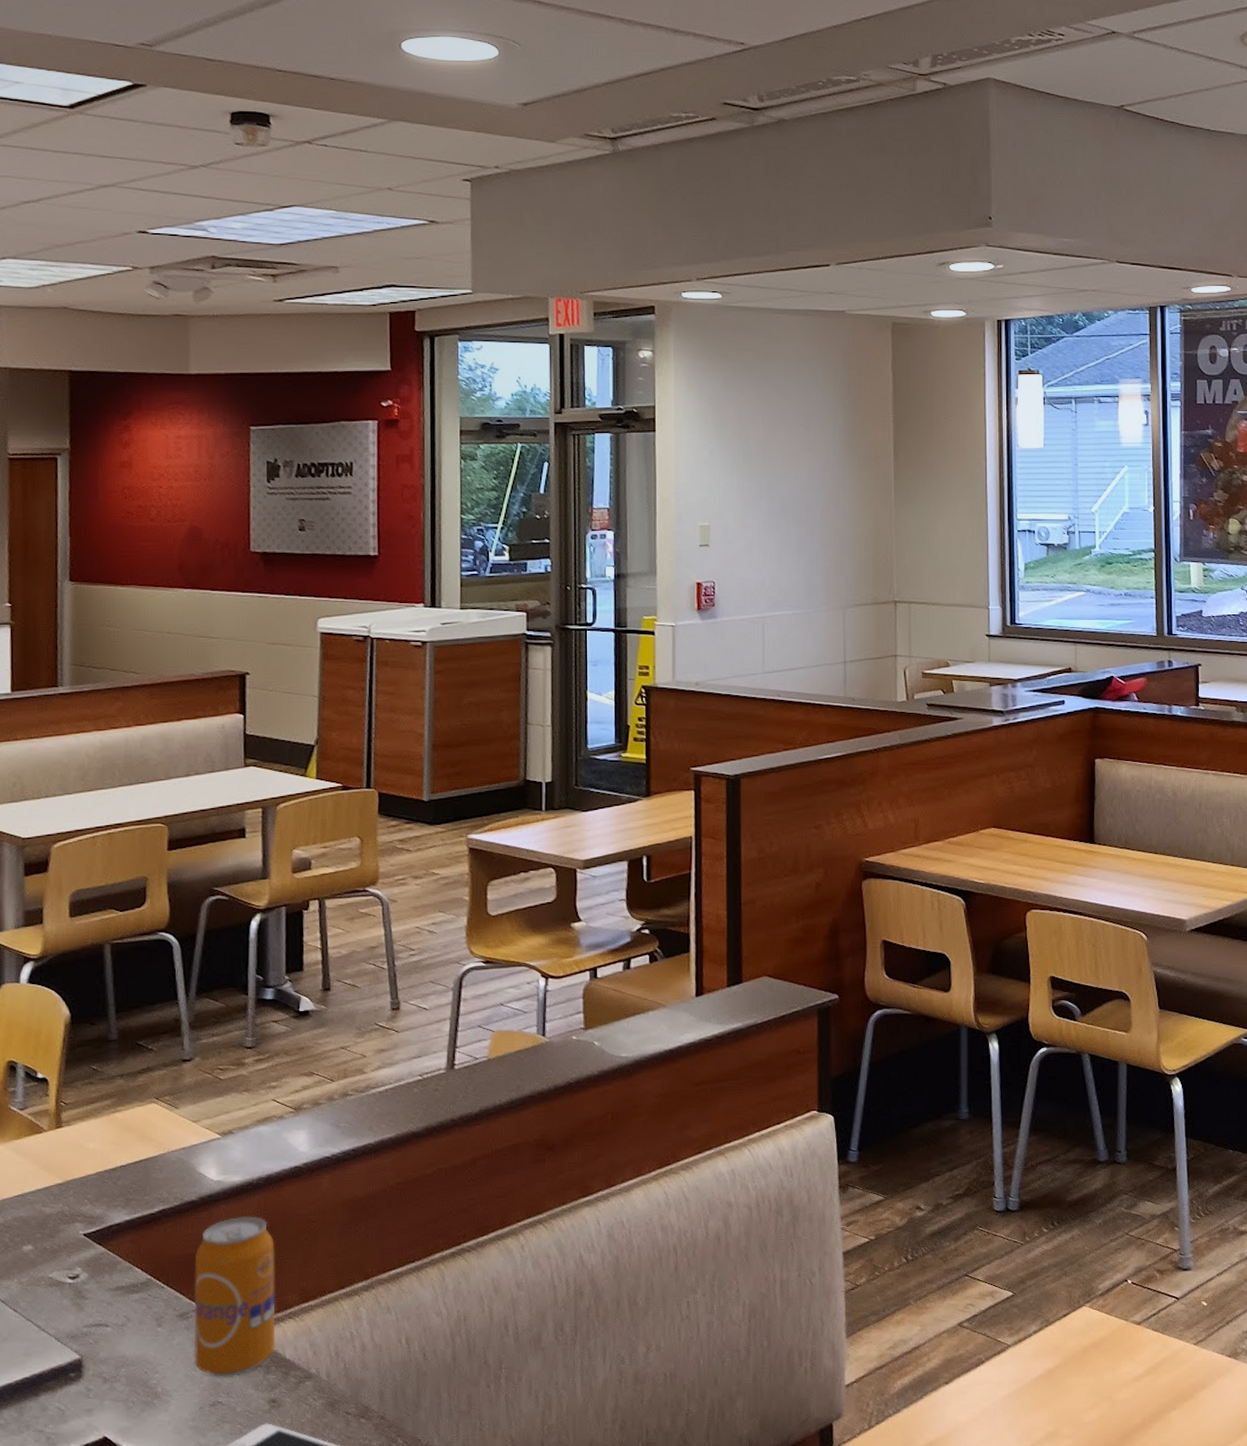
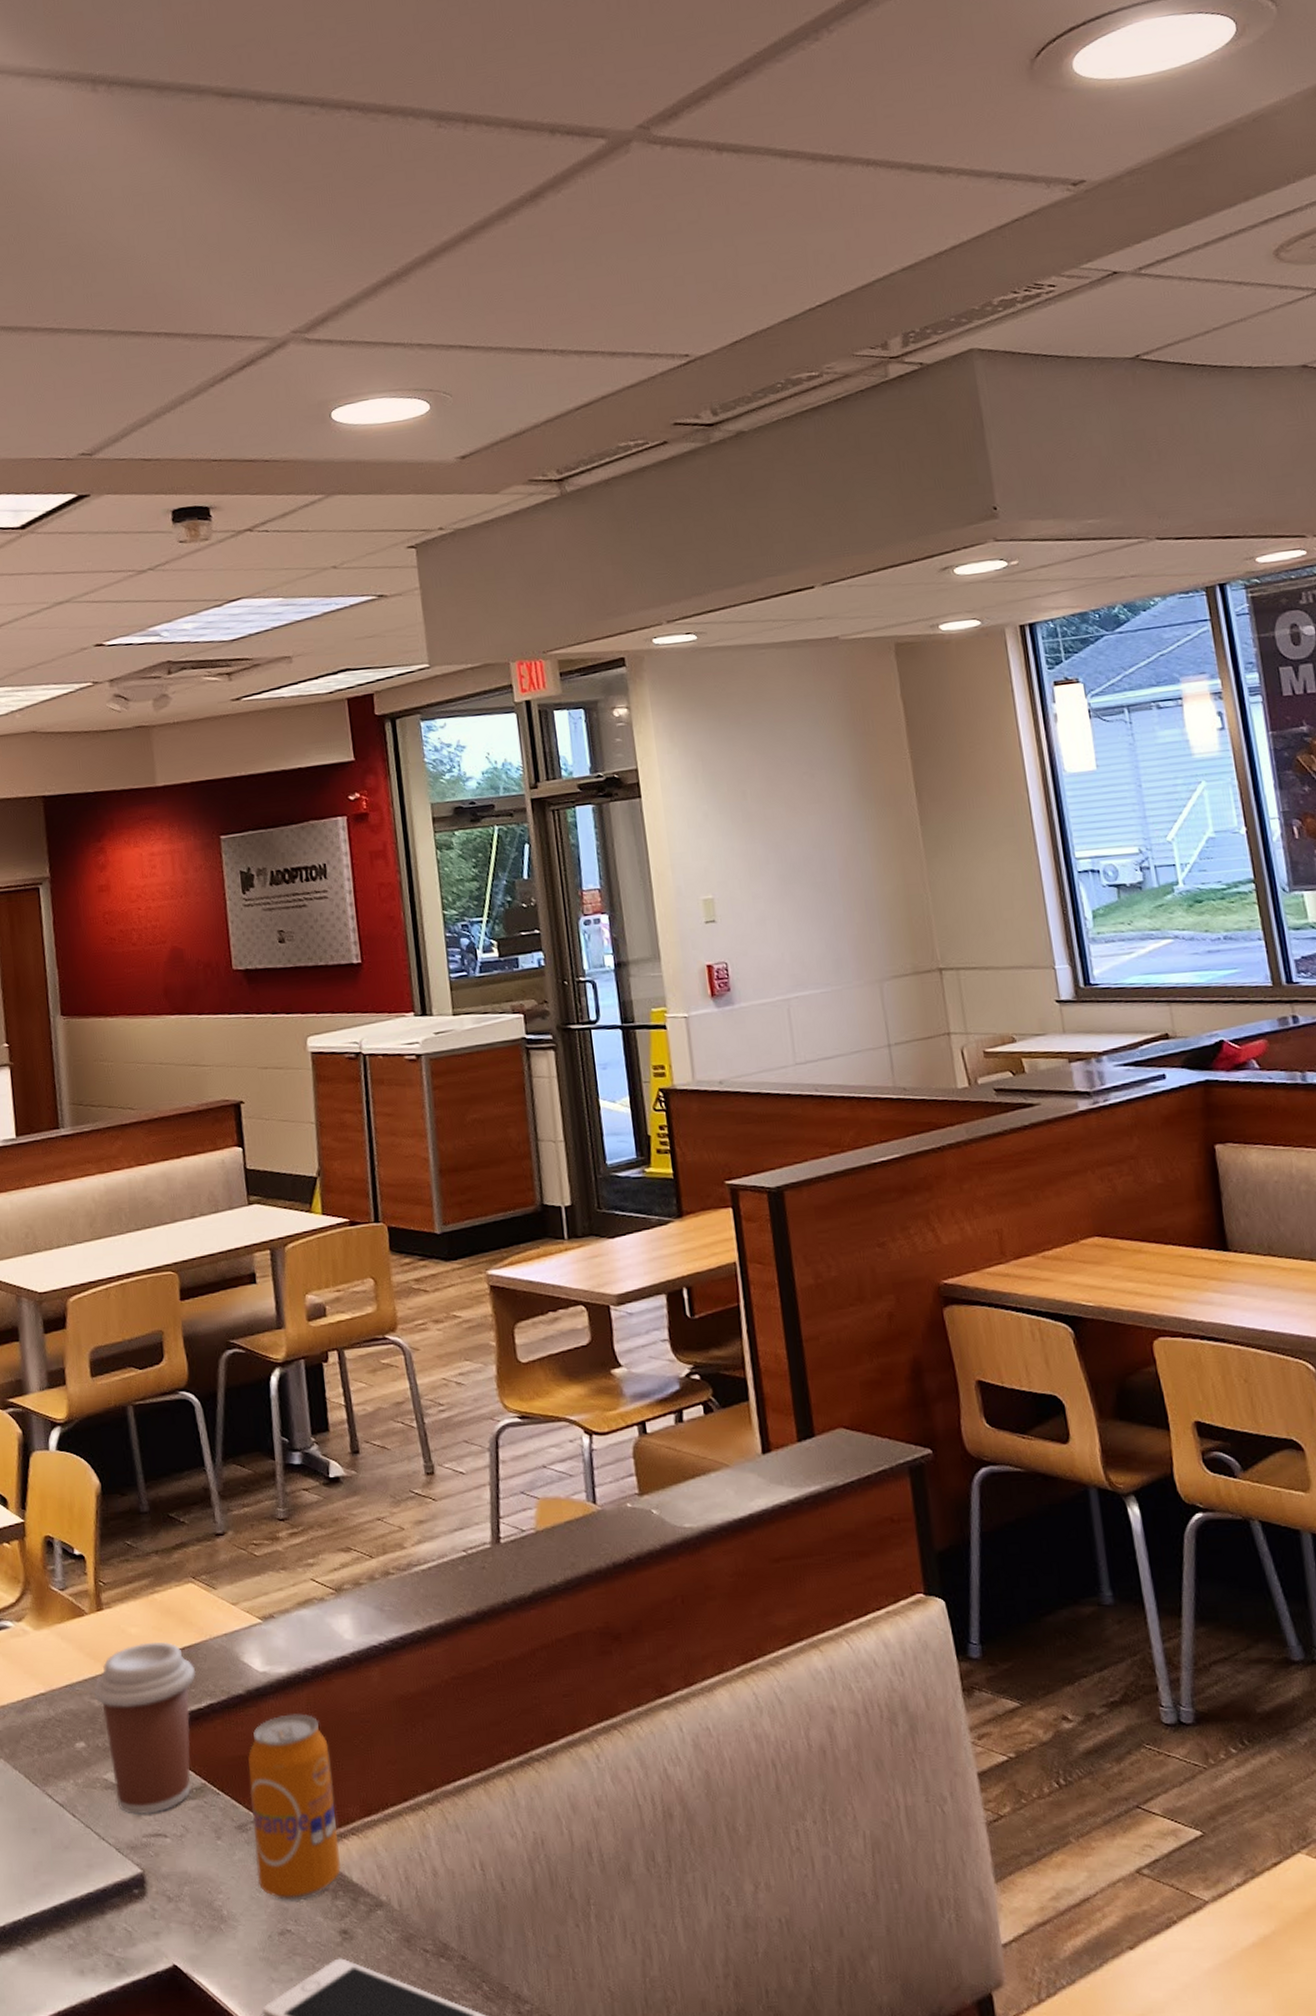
coffee cup: none [45,1155,151,1308] -> present [93,1641,197,1814]

